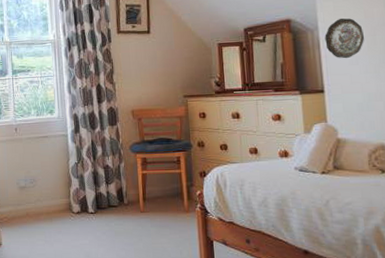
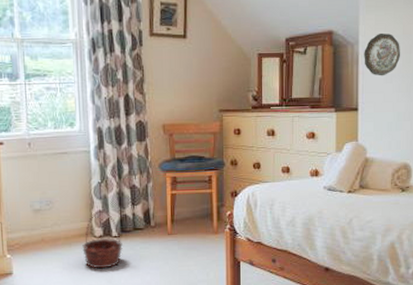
basket: none [62,188,99,243] -> present [82,210,123,269]

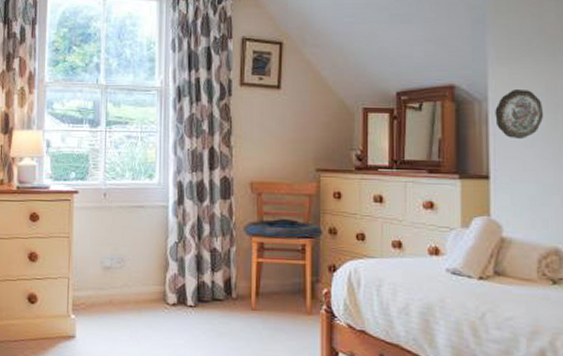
basket: present [82,210,123,269] -> none [153,274,198,343]

